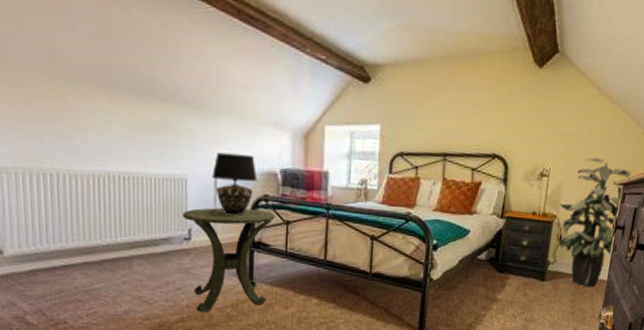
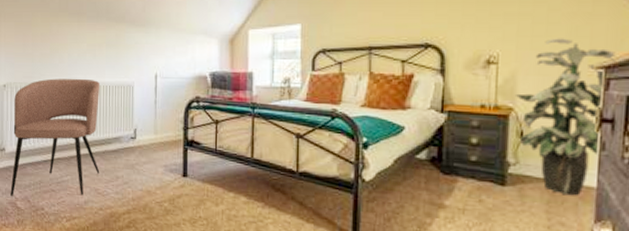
armchair: none [13,165,144,309] -> present [10,78,101,196]
side table: present [182,207,275,313] -> none [129,110,206,206]
table lamp: present [212,152,258,216] -> none [153,61,190,116]

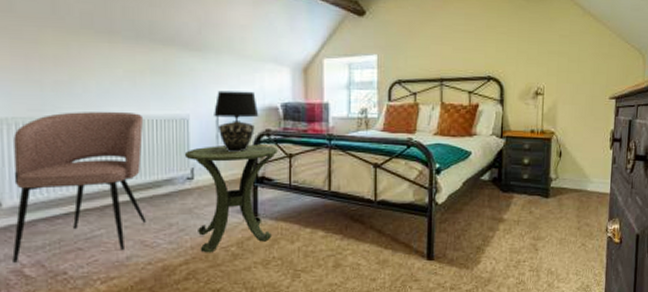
side table: none [129,110,206,206] -> present [184,144,278,253]
table lamp: none [153,61,190,116] -> present [214,90,259,152]
indoor plant: present [514,38,616,196] -> none [555,73,623,201]

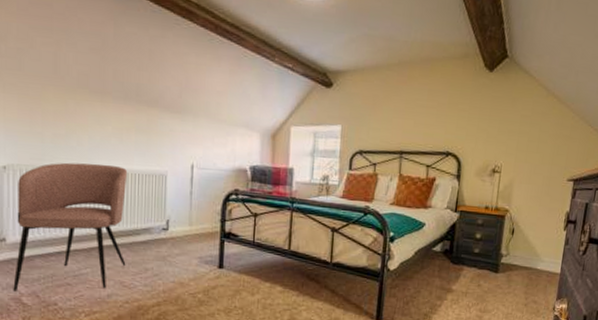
side table: present [184,144,278,253] -> none [161,201,244,298]
table lamp: present [214,90,259,152] -> none [189,151,229,208]

